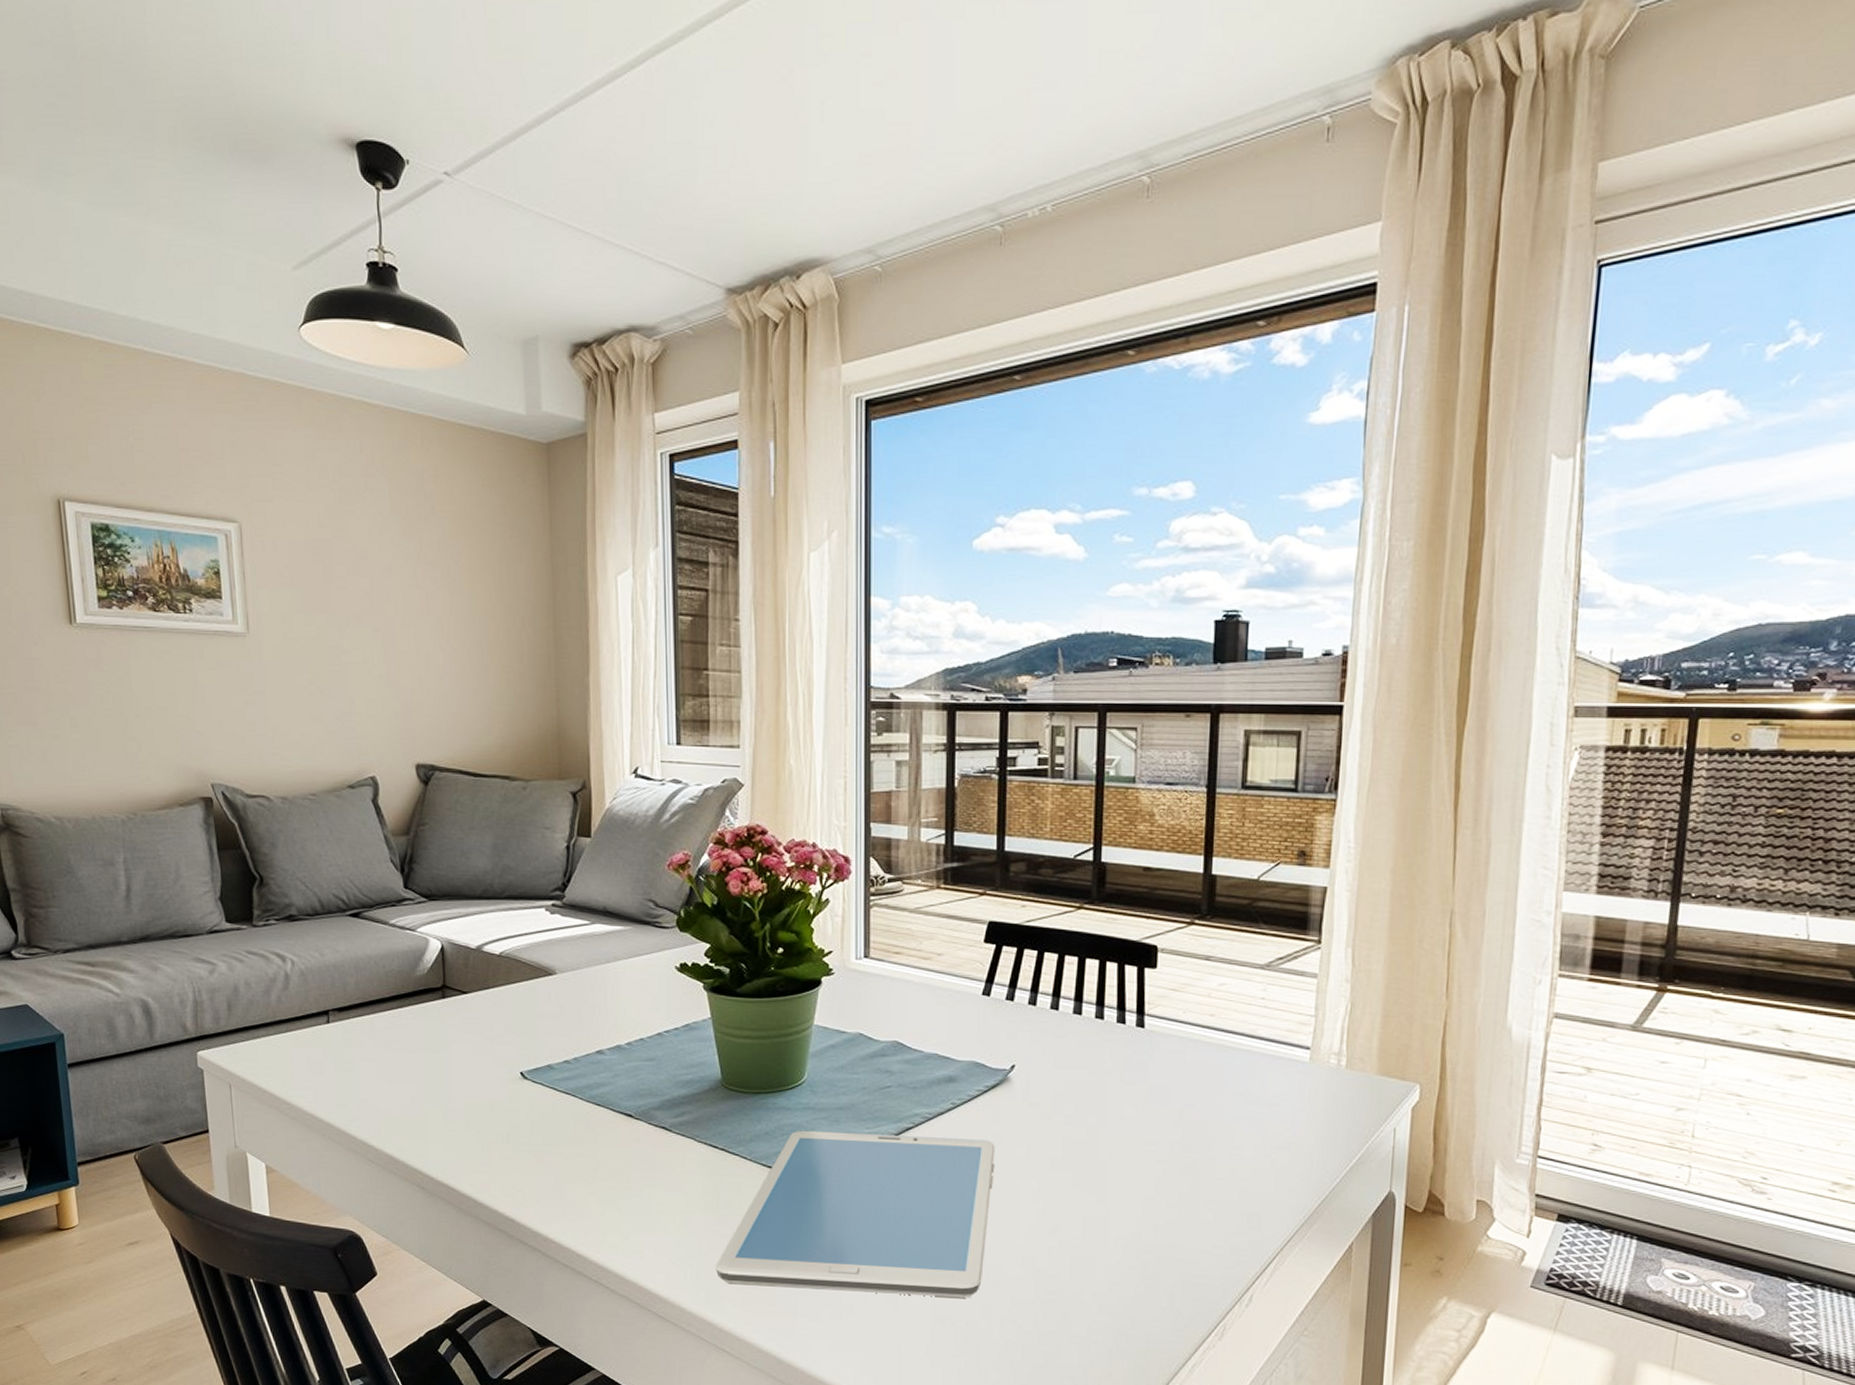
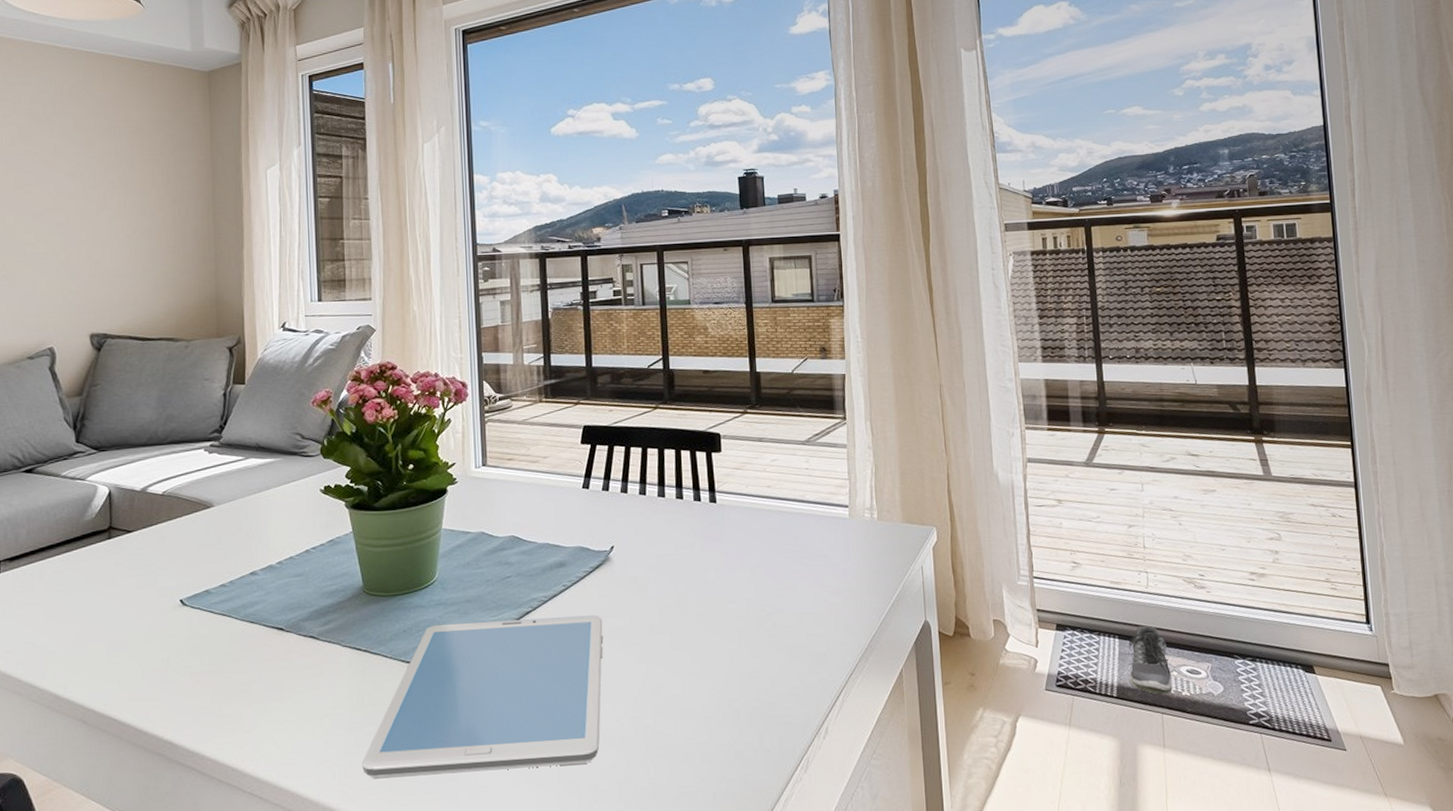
athletic shoe: none [1642,1228,1699,1310] -> present [1128,625,1172,694]

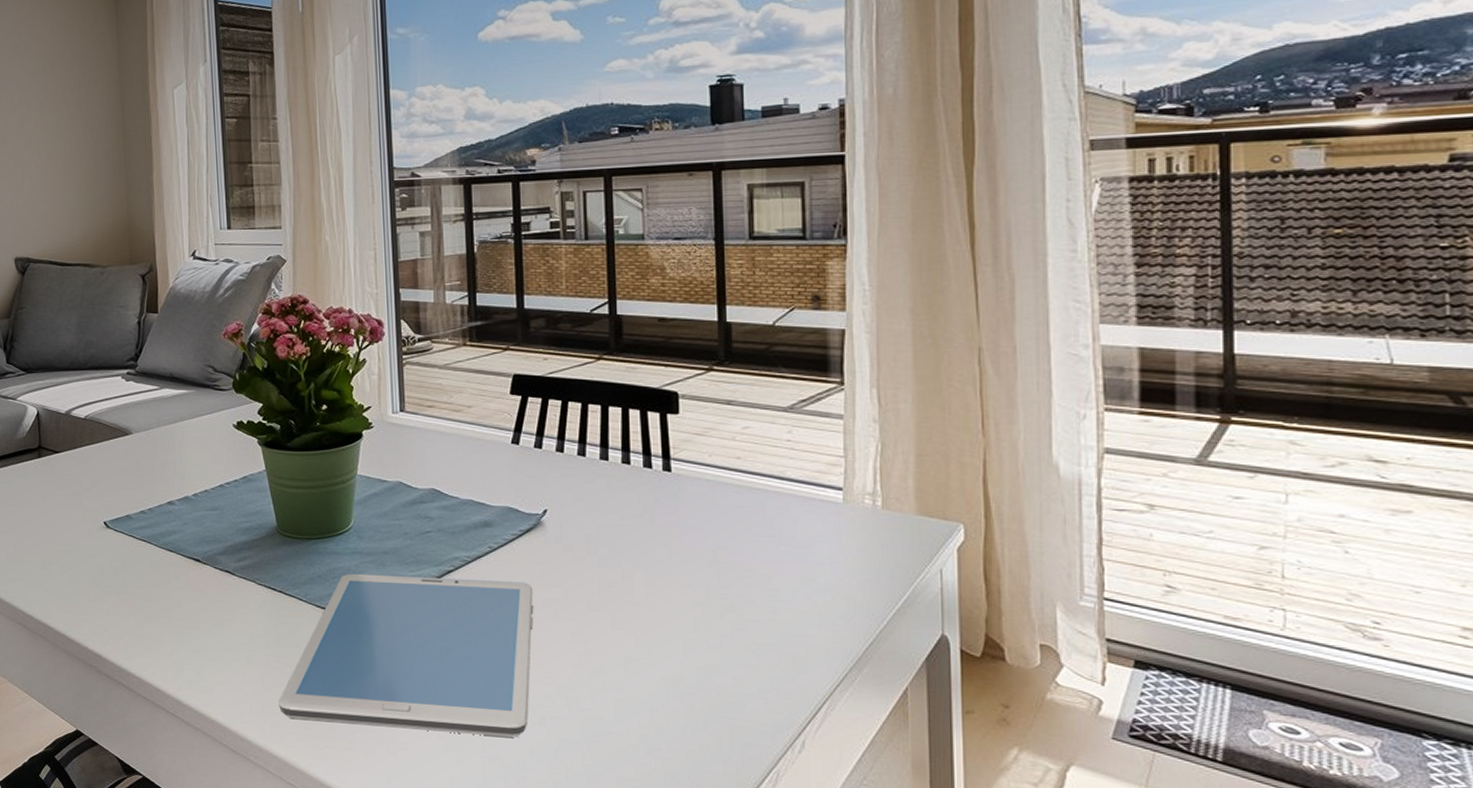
athletic shoe: present [1128,625,1172,694] -> none [1245,677,1312,769]

